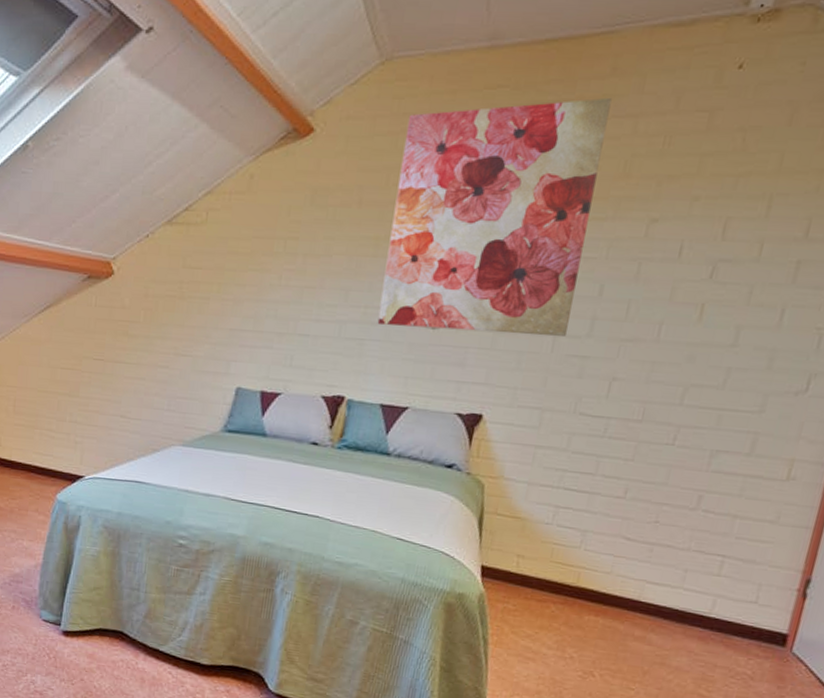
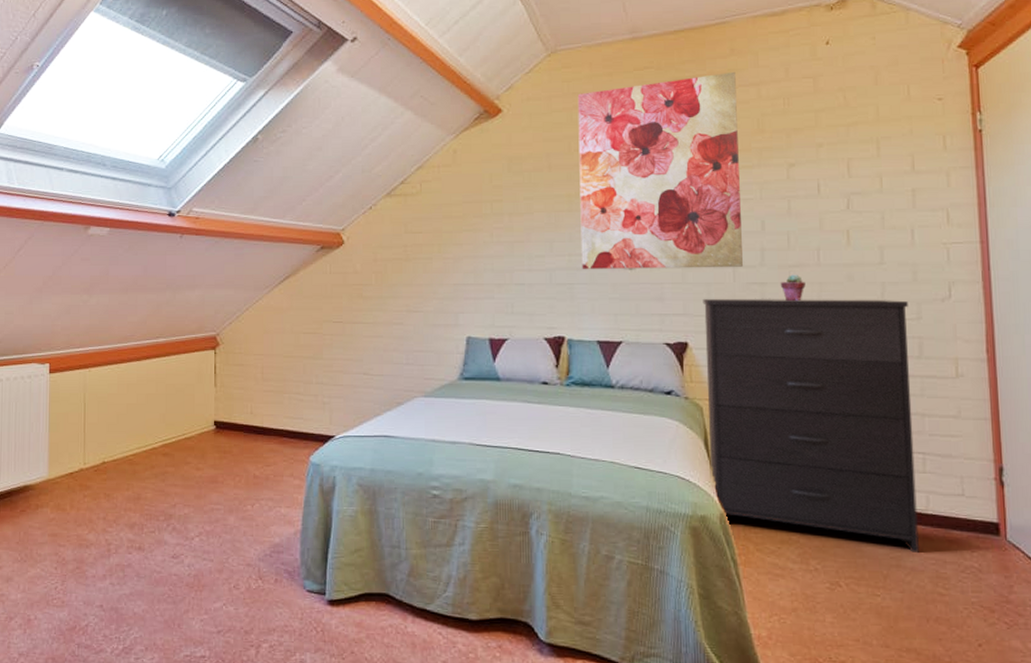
dresser: none [479,369,753,654] -> present [702,298,919,553]
potted succulent: none [604,349,636,380] -> present [780,274,806,300]

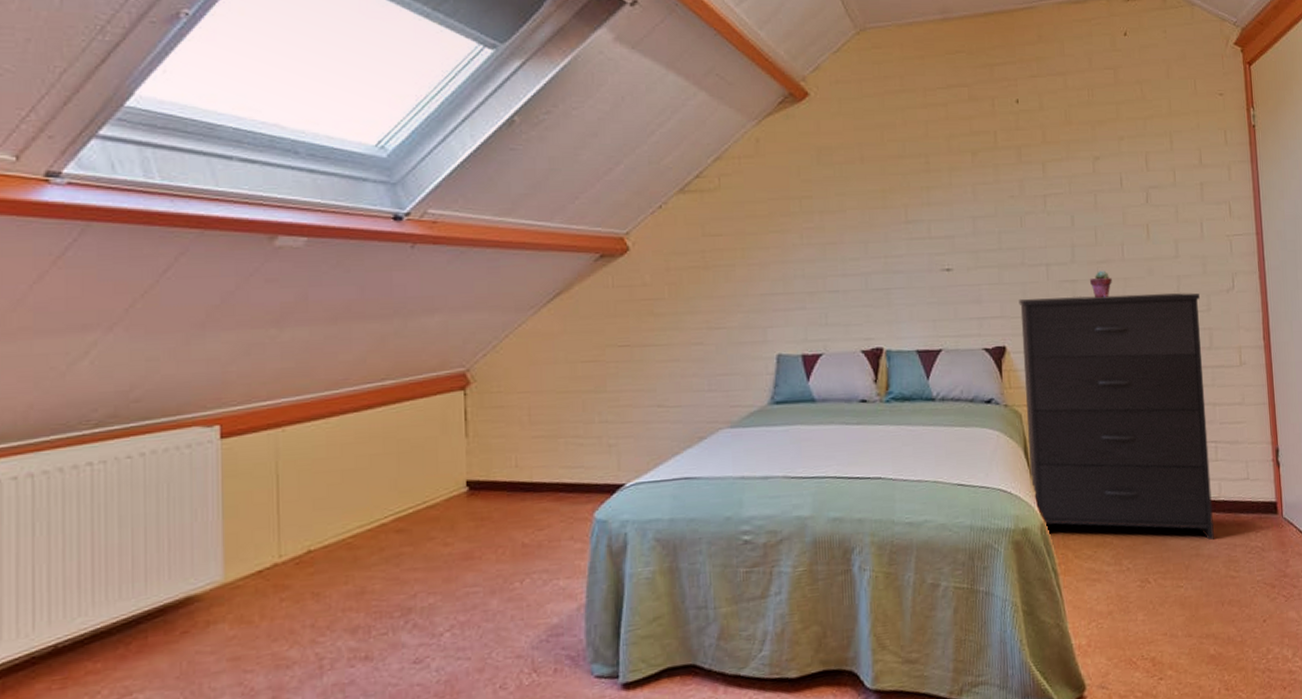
wall art: present [577,71,743,269] -> none [889,59,1055,272]

